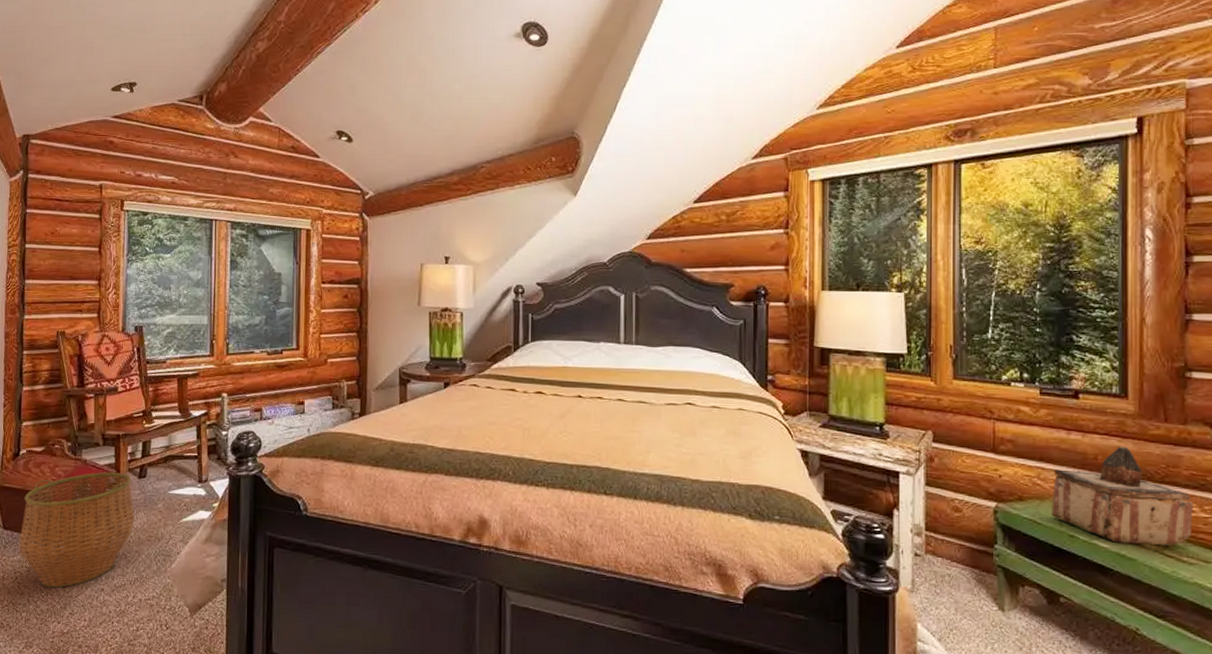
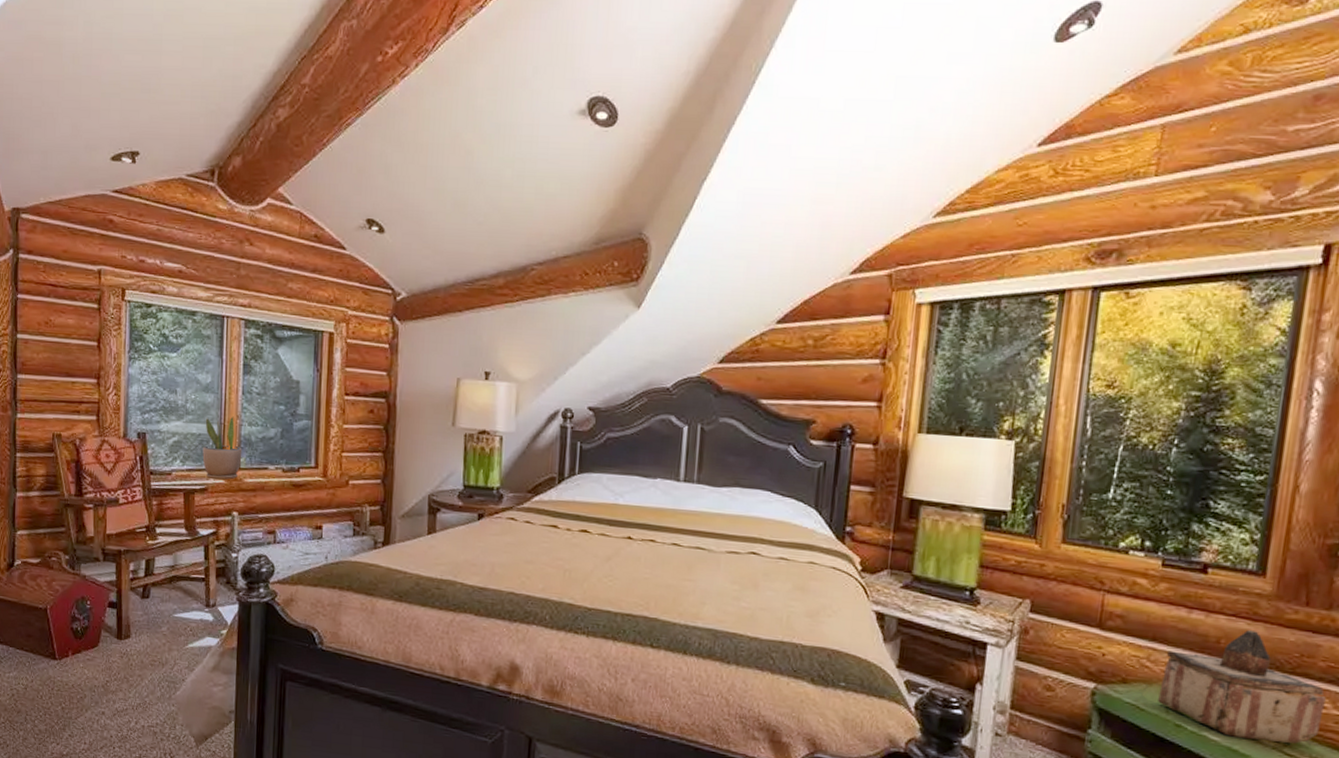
basket: present [18,472,135,588] -> none [14,589,137,708]
potted plant: none [194,307,231,365] -> present [202,416,242,481]

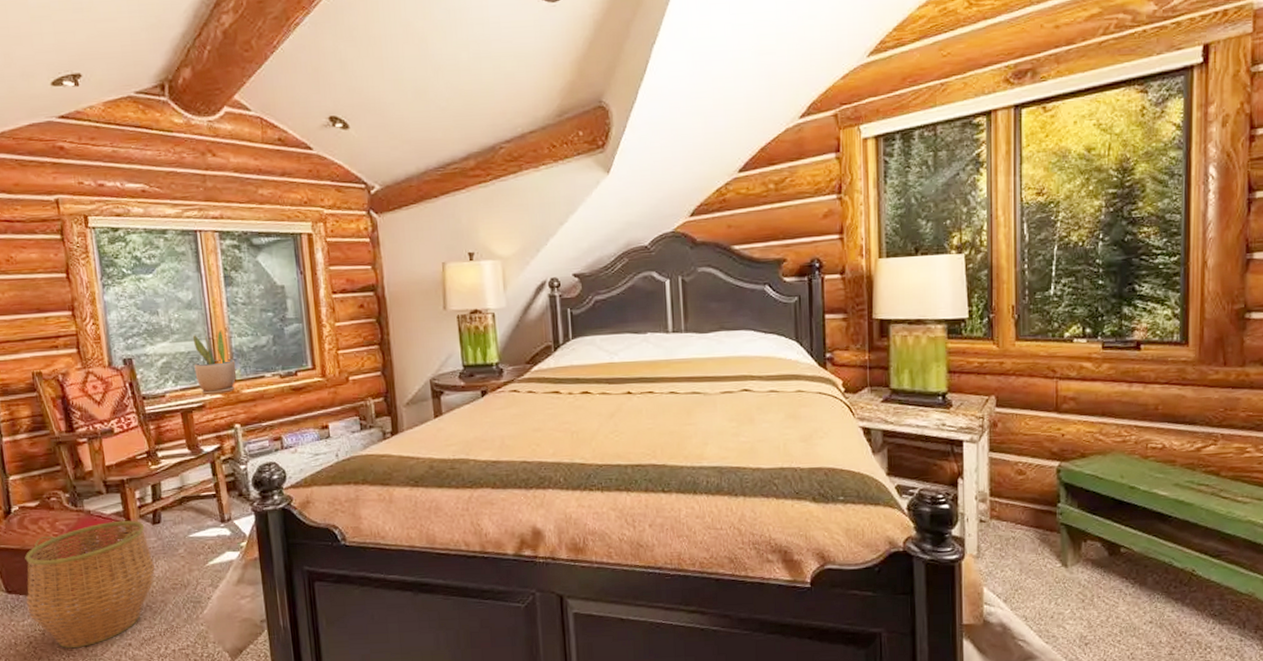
basket: none [14,589,137,708] -> present [25,521,155,649]
decorative box: present [1158,630,1326,744] -> none [1113,394,1249,490]

